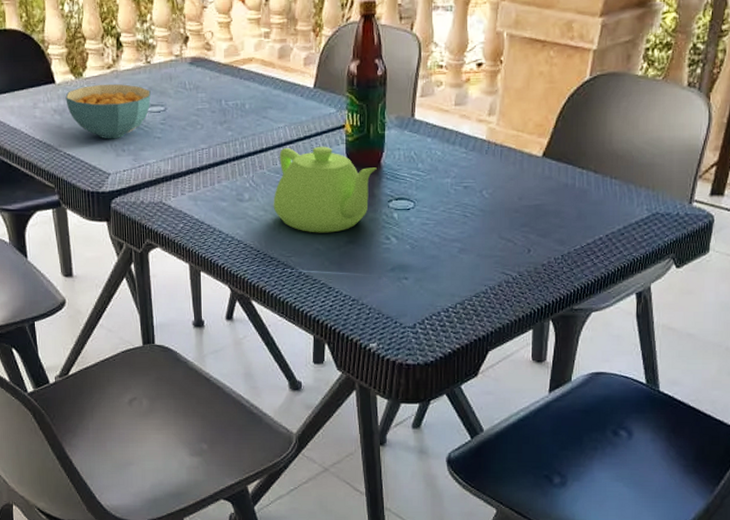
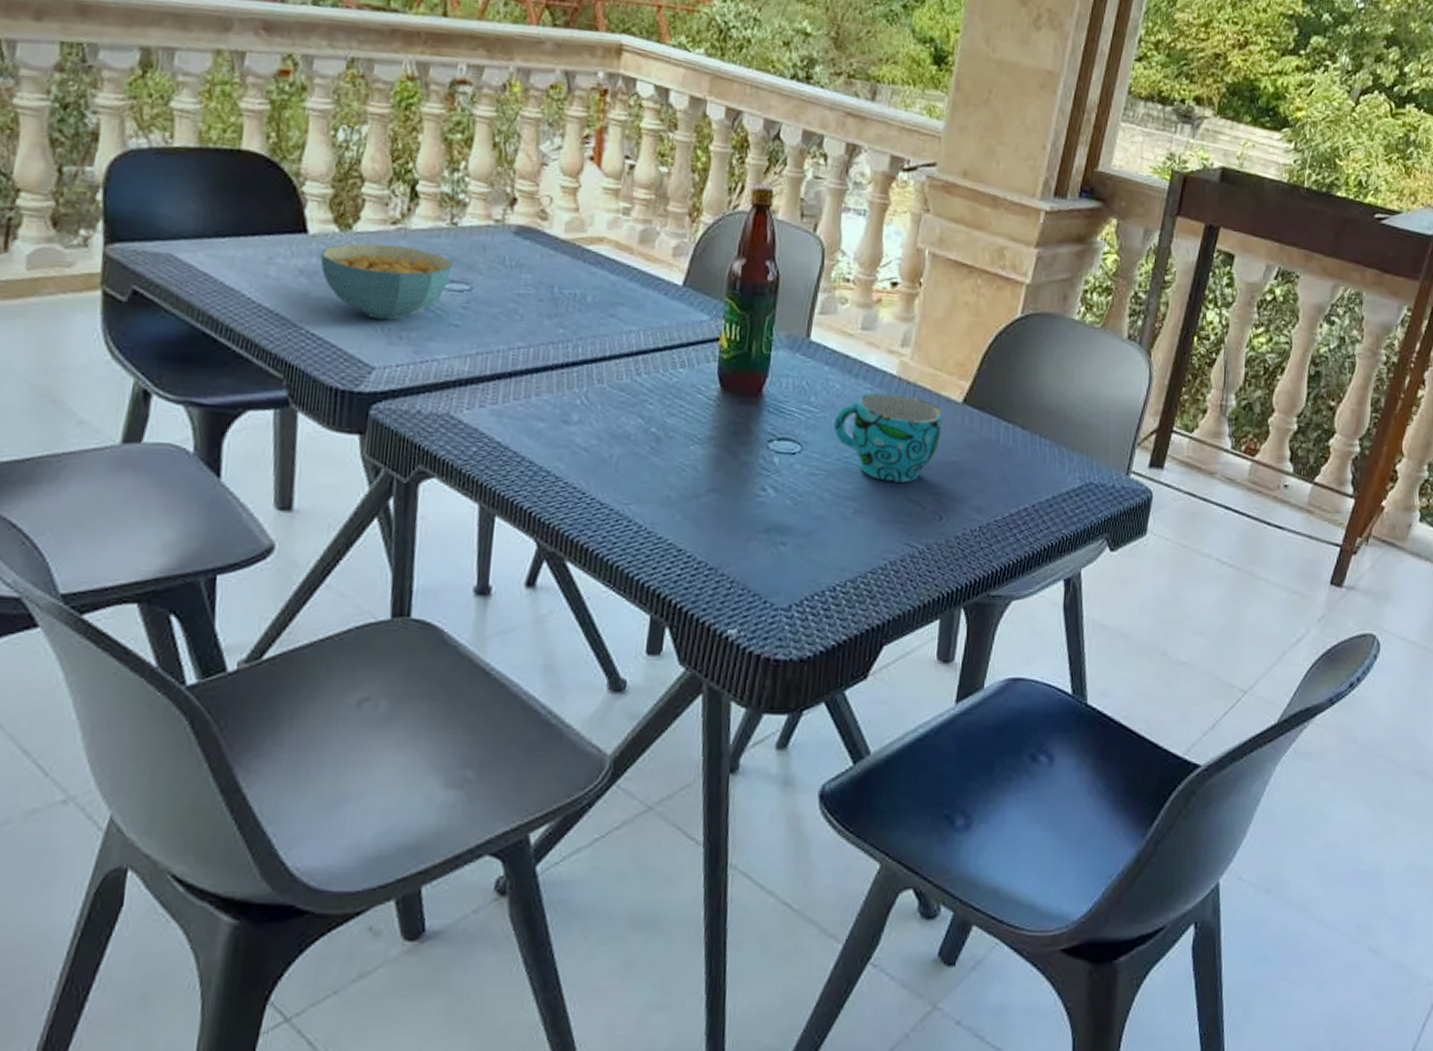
teapot: present [273,146,377,233] -> none [611,359,757,476]
cup: none [439,154,526,225] -> present [834,392,943,483]

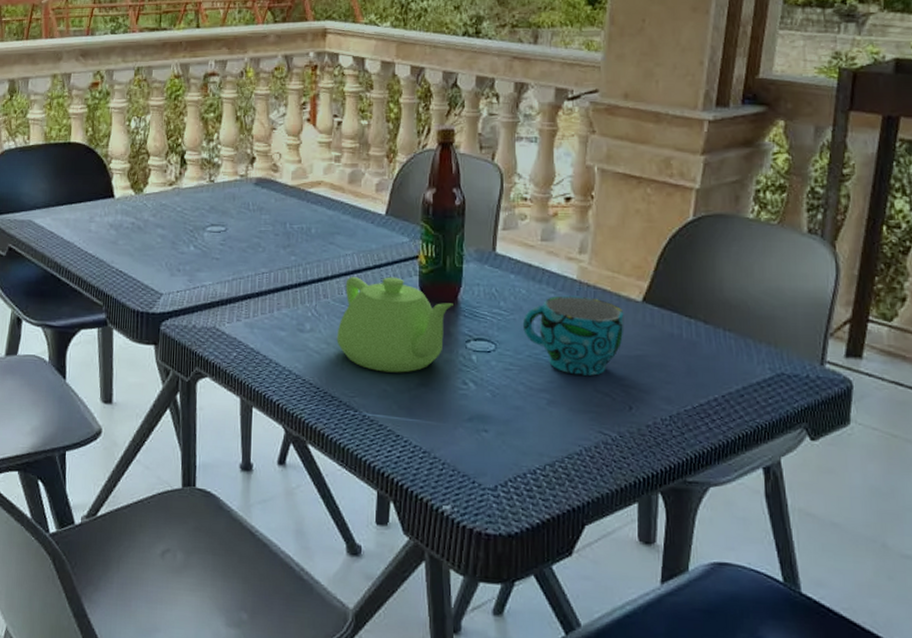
cereal bowl: present [320,243,452,321] -> none [123,201,212,258]
teapot: none [611,359,757,476] -> present [336,277,453,373]

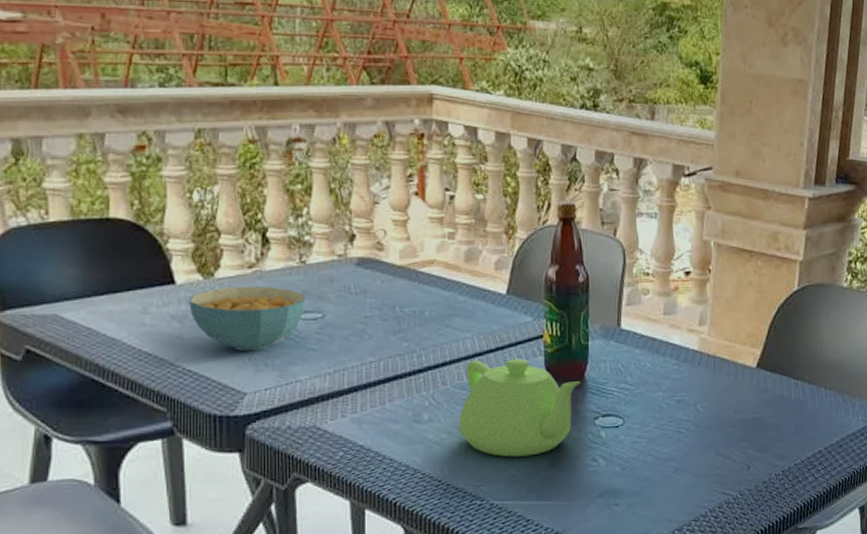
cereal bowl: none [123,201,212,258] -> present [189,286,305,352]
cup: present [523,295,624,376] -> none [649,366,742,442]

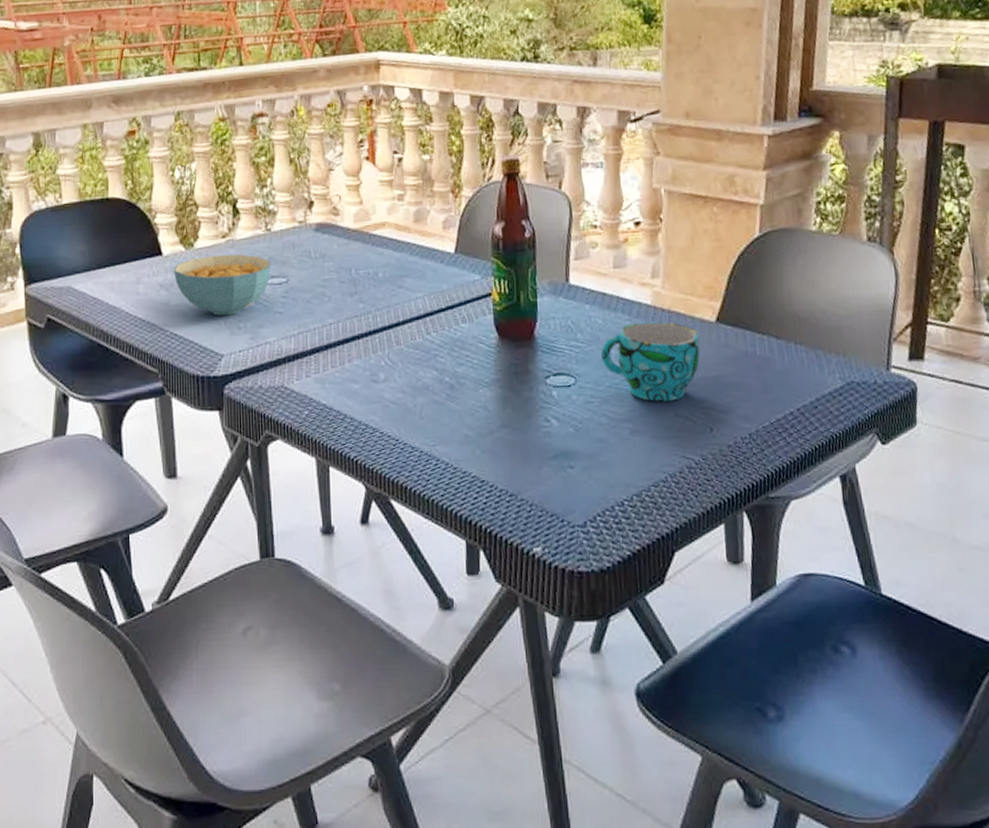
teapot: present [458,358,580,457] -> none [412,317,530,417]
cup: none [649,366,742,442] -> present [601,321,701,402]

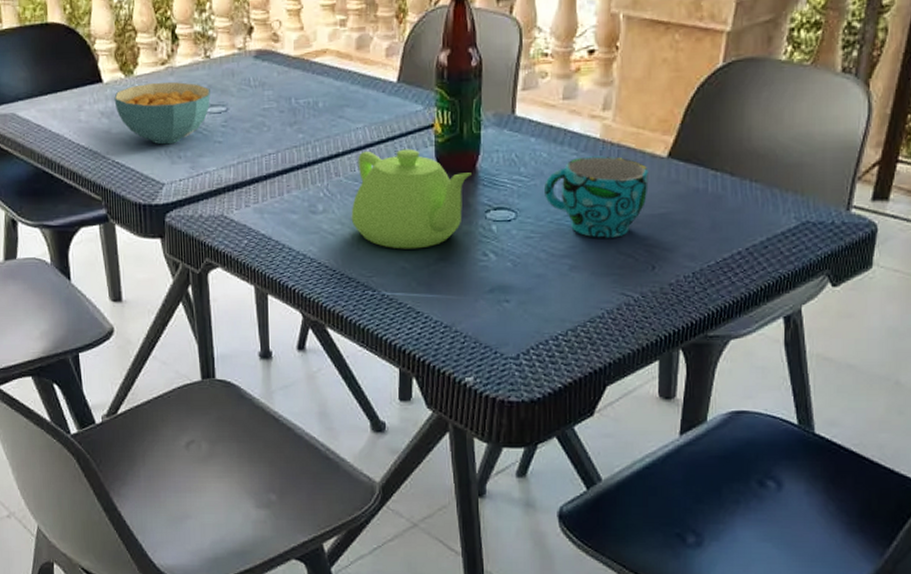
teapot: none [412,317,530,417] -> present [351,148,472,249]

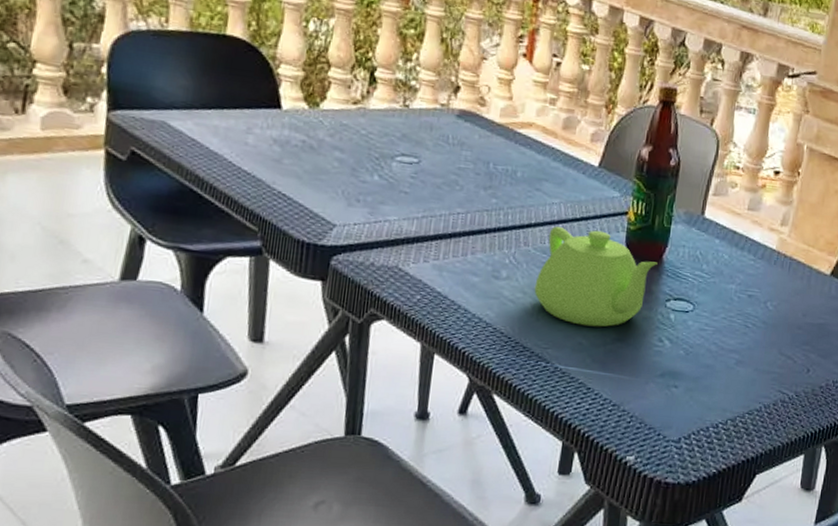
cereal bowl: present [114,82,210,145] -> none [291,119,404,186]
cup: present [544,156,649,238] -> none [721,263,813,340]

